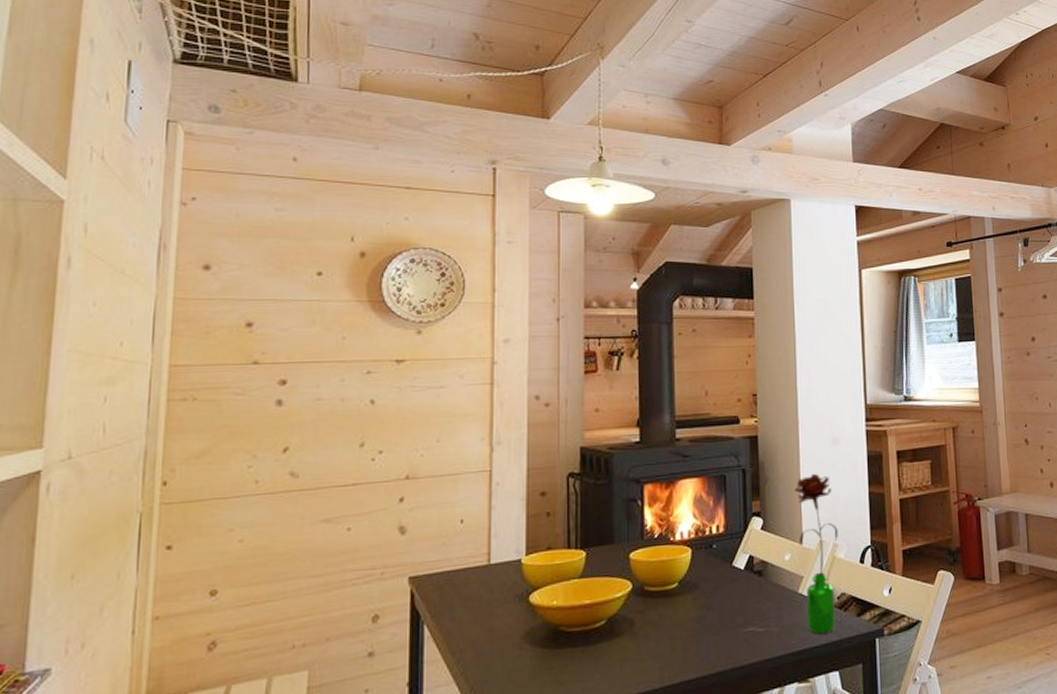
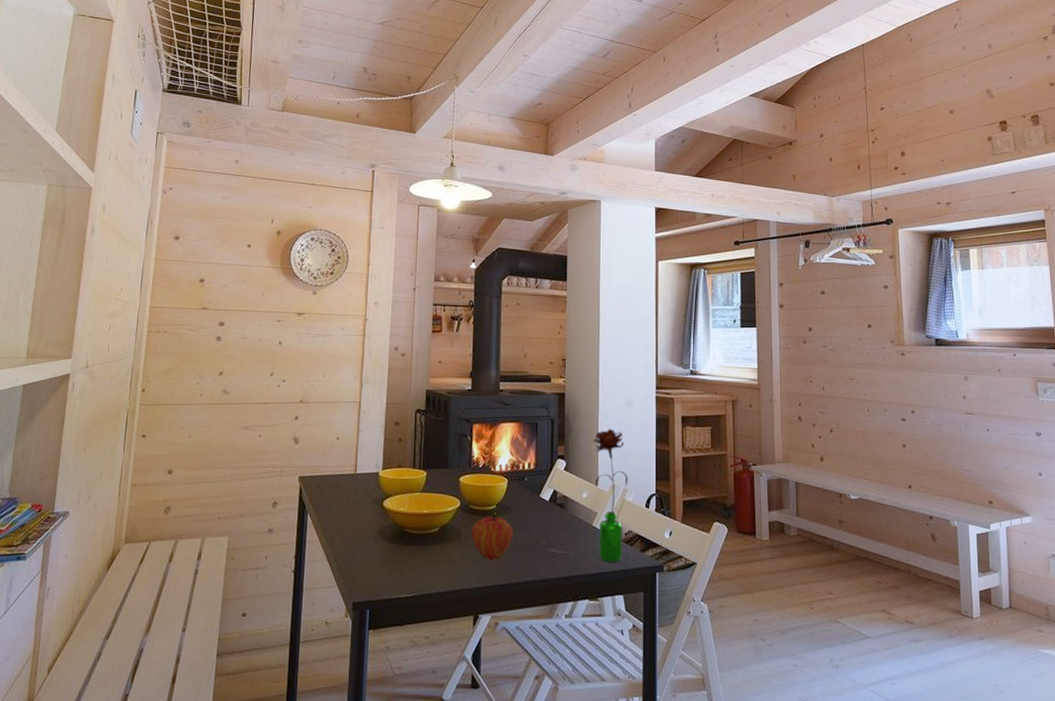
fruit: none [648,592,702,652] -> present [471,513,514,561]

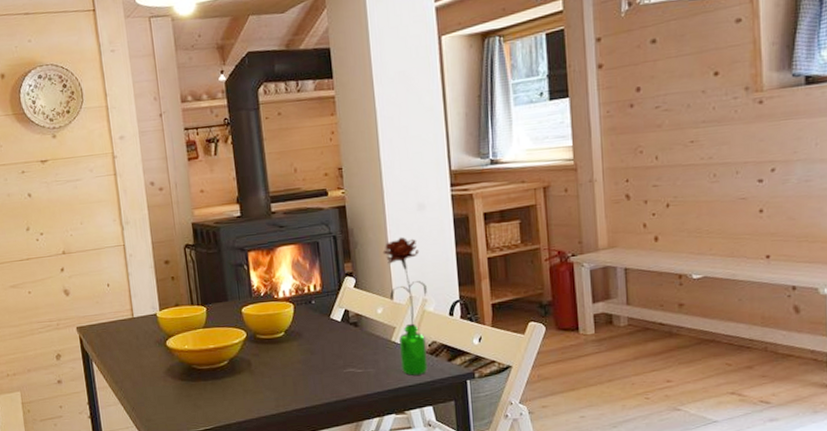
fruit: present [471,513,514,561] -> none [262,340,307,387]

